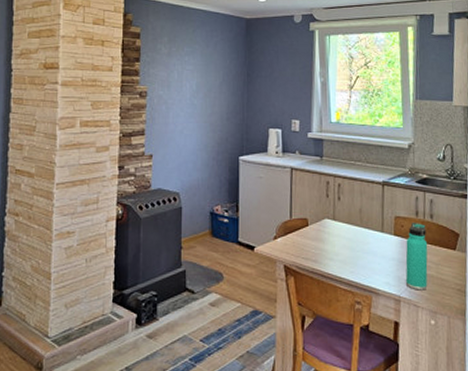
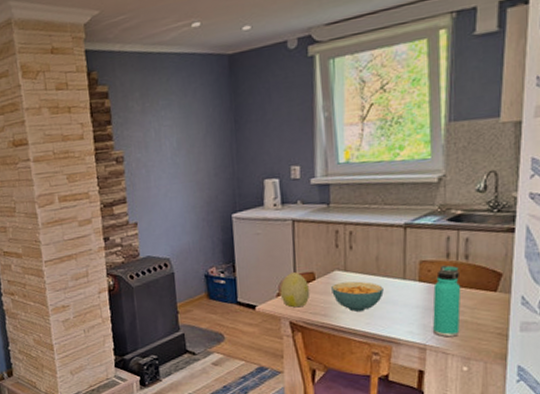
decorative egg: none [277,217,303,252] -> present [280,272,310,308]
cereal bowl: none [322,230,366,259] -> present [331,281,384,312]

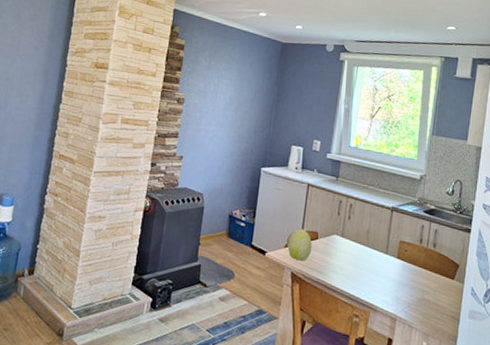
cereal bowl: present [331,281,384,312] -> none [329,246,370,275]
thermos bottle: present [433,265,461,338] -> none [404,249,428,313]

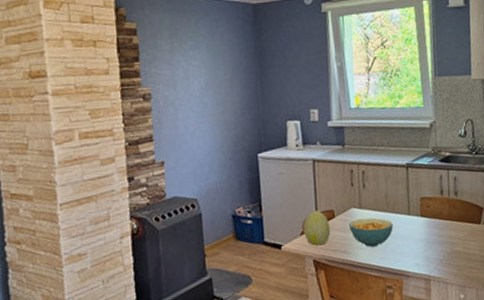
cereal bowl: none [329,246,370,275] -> present [349,217,393,247]

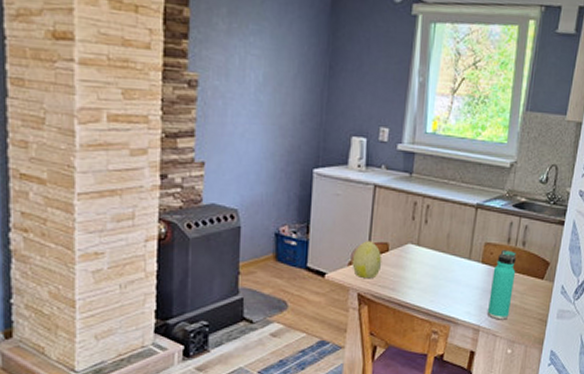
cereal bowl: present [349,217,393,247] -> none [403,257,450,288]
thermos bottle: none [432,201,456,268] -> present [488,250,516,320]

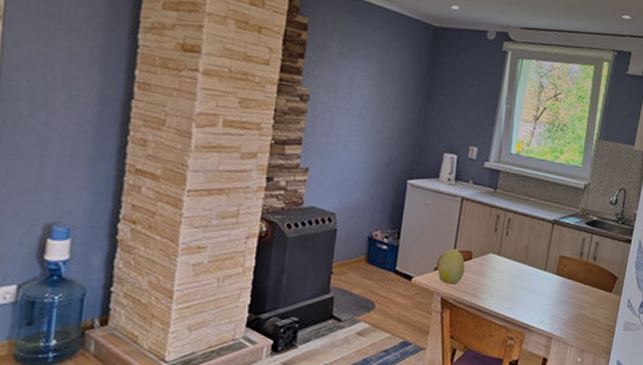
thermos bottle: present [488,250,516,320] -> none [560,264,588,329]

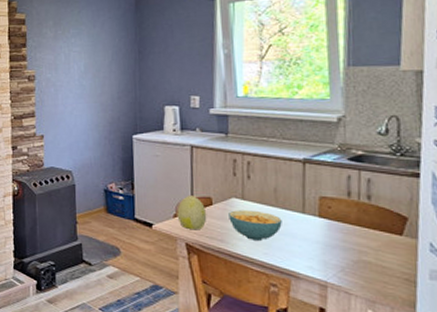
cereal bowl: none [484,265,527,296] -> present [229,210,282,240]

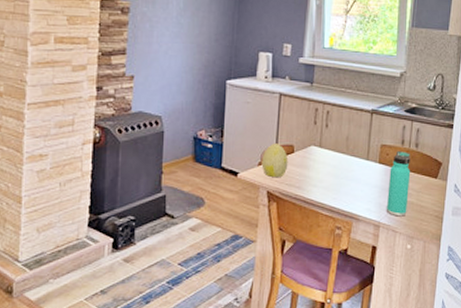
cereal bowl: present [229,210,282,240] -> none [307,158,350,186]
thermos bottle: none [334,204,364,277] -> present [387,151,411,217]

